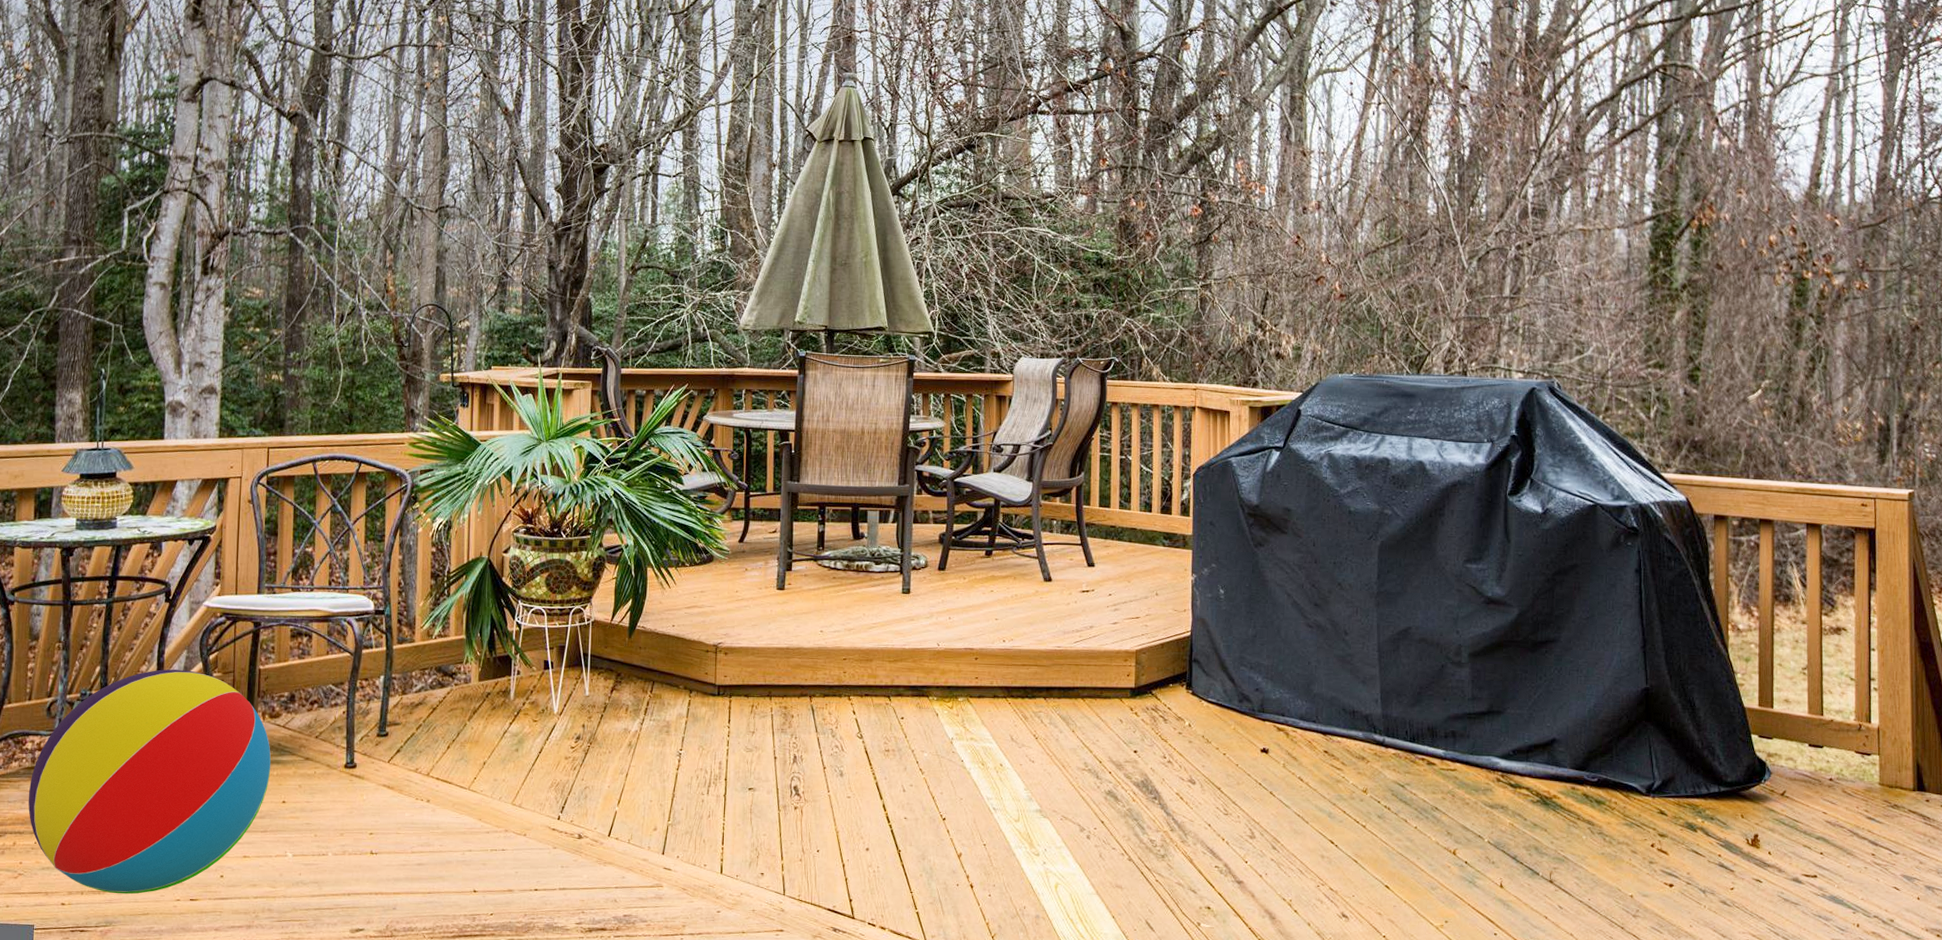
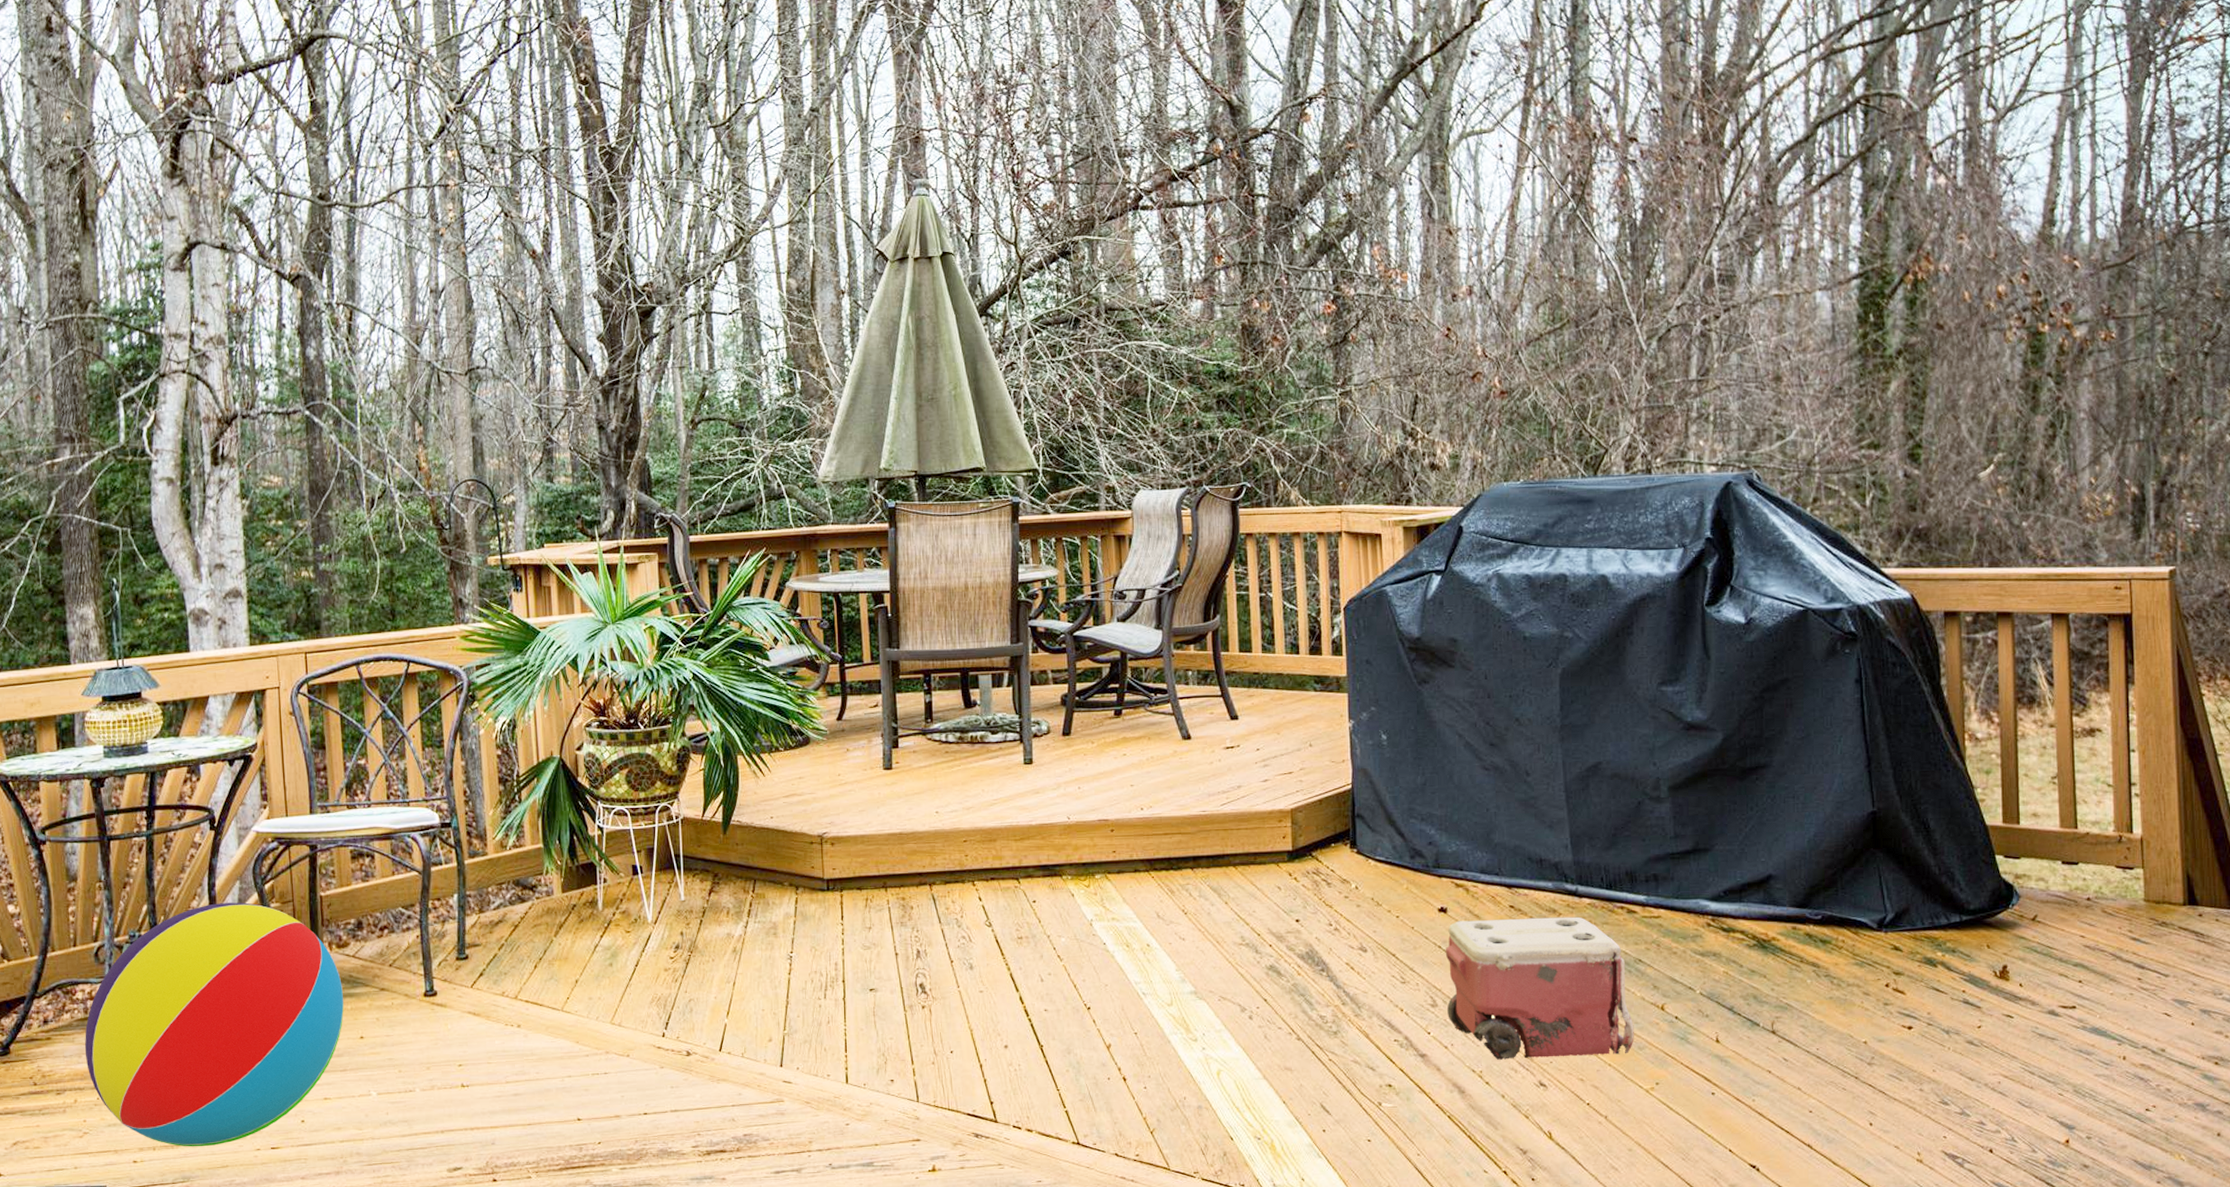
cooler: none [1264,761,1428,893] -> present [1445,916,1634,1060]

